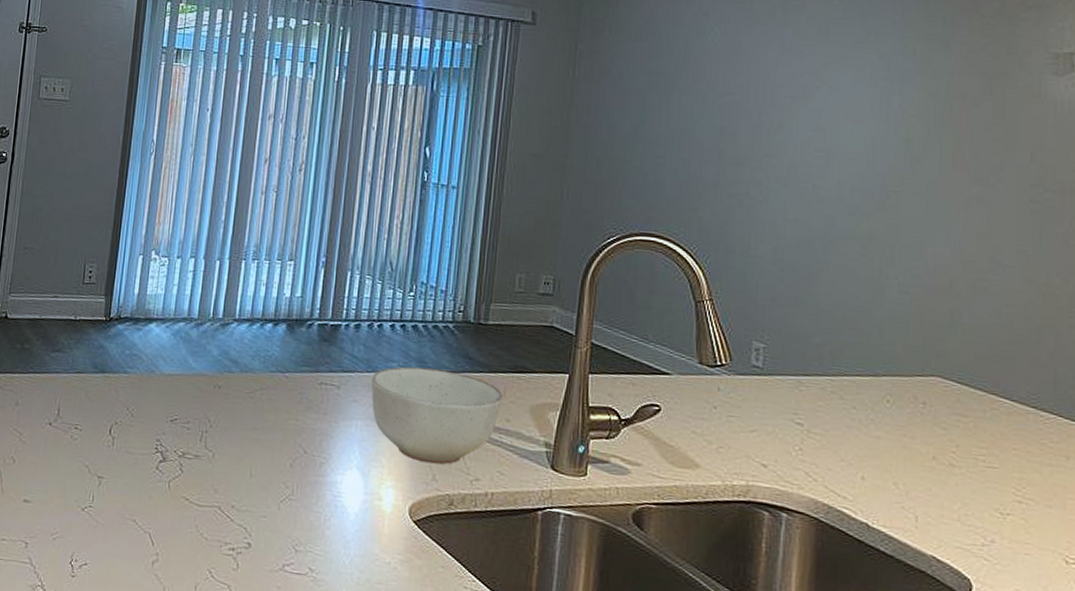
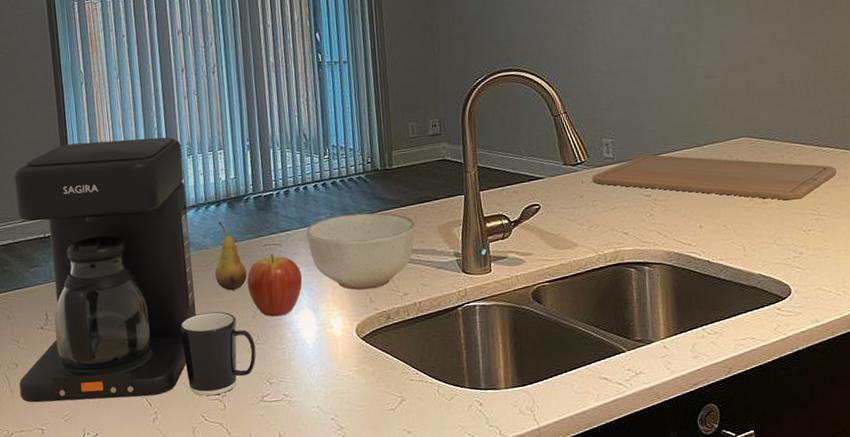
coffee maker: none [11,219,247,534] -> present [13,137,197,403]
mug: none [201,447,287,550] -> present [179,311,257,396]
fruit: none [256,344,294,429] -> present [215,221,247,291]
fruit: none [291,395,357,473] -> present [247,253,302,317]
chopping board: none [731,372,1055,471] -> present [592,154,837,200]

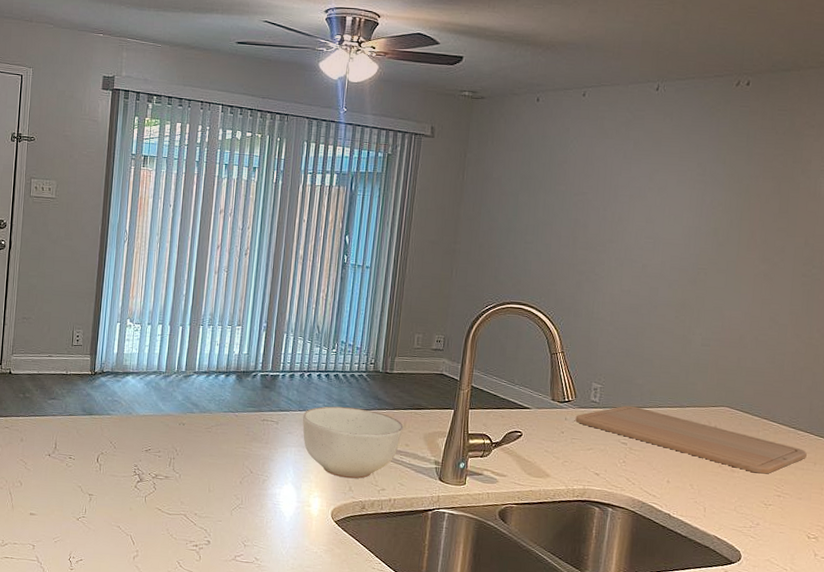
coffee maker: present [13,137,197,403] -> none [20,294,204,536]
mug: present [179,311,257,396] -> none [171,470,238,547]
fruit: present [215,221,247,291] -> none [213,391,243,456]
fruit: present [247,253,302,317] -> none [240,429,291,487]

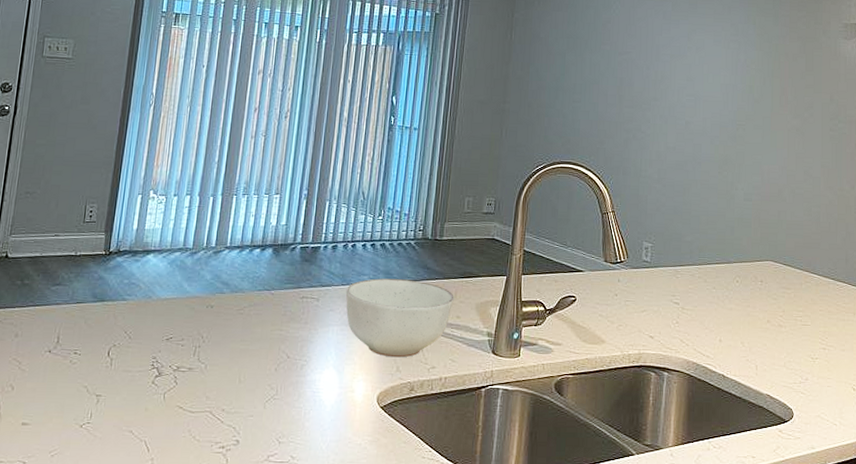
chopping board: present [575,405,807,474] -> none [628,264,846,327]

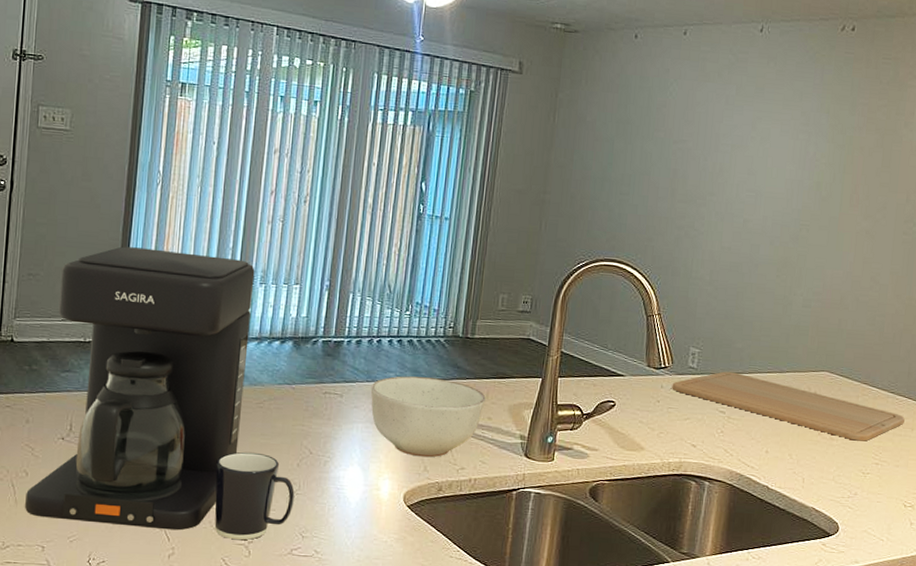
coffee maker: none [9,164,238,441] -> present [25,246,255,531]
mug: none [193,358,272,448] -> present [214,452,295,541]
chopping board: none [628,264,846,327] -> present [672,371,905,442]

